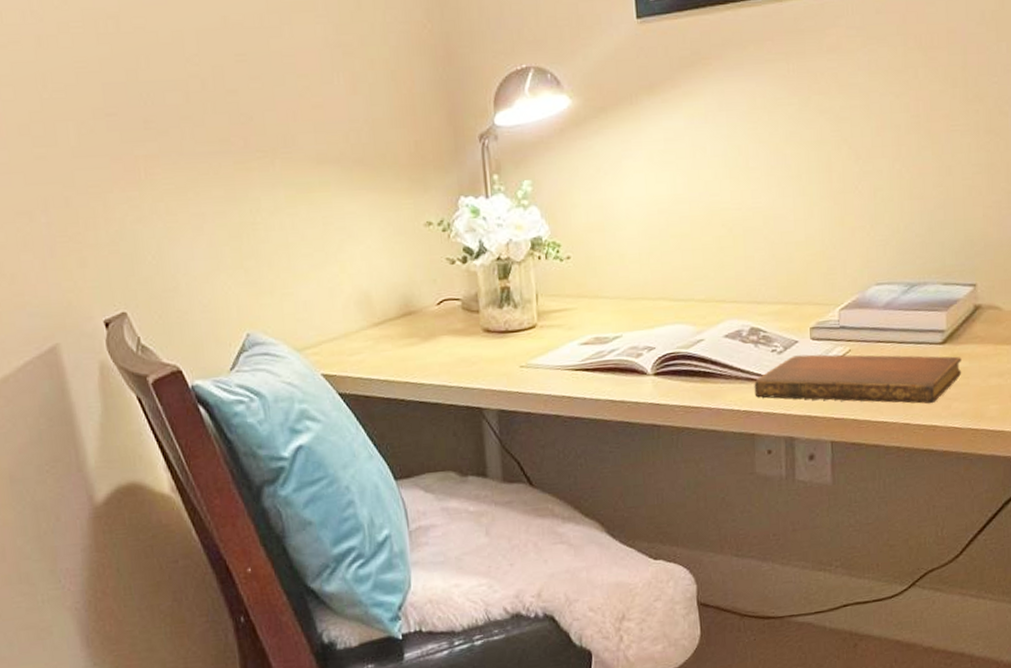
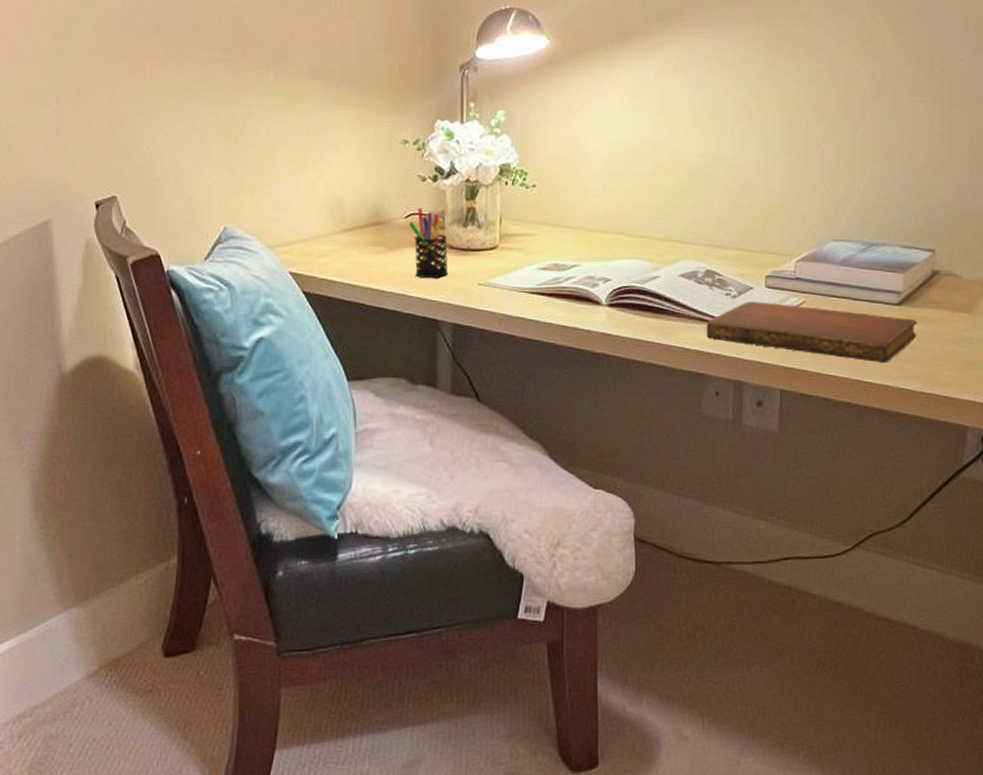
pen holder: none [441,292,488,367] -> present [408,207,449,279]

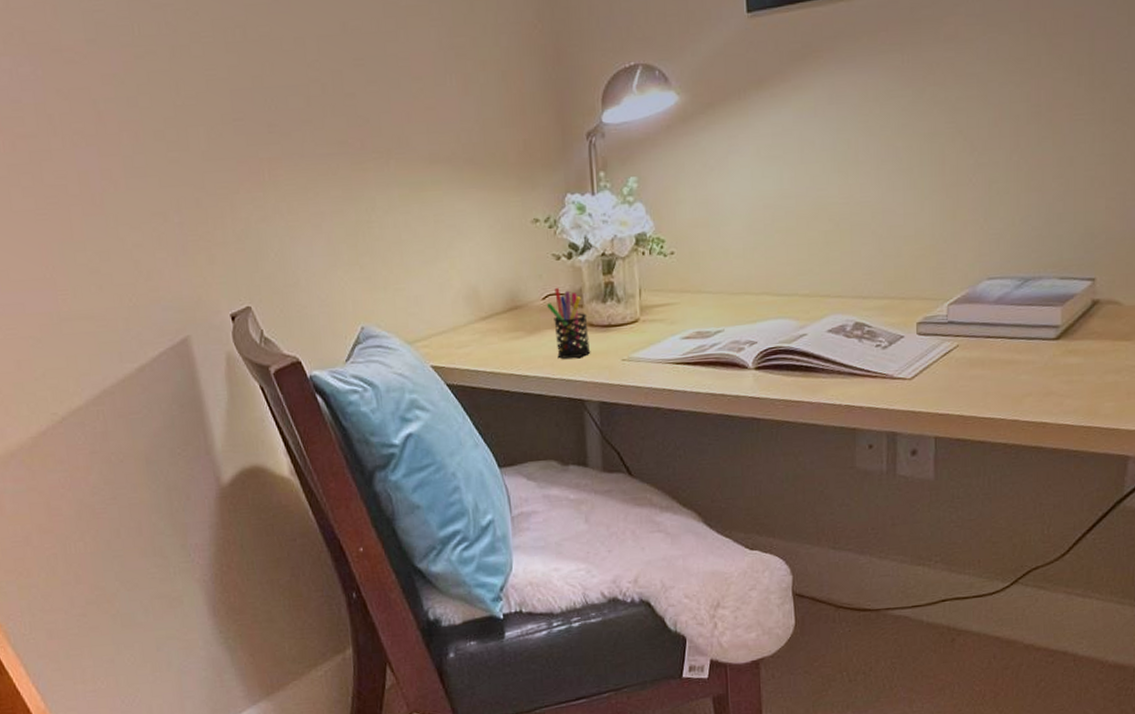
notebook: present [706,301,917,364] -> none [857,349,1076,401]

